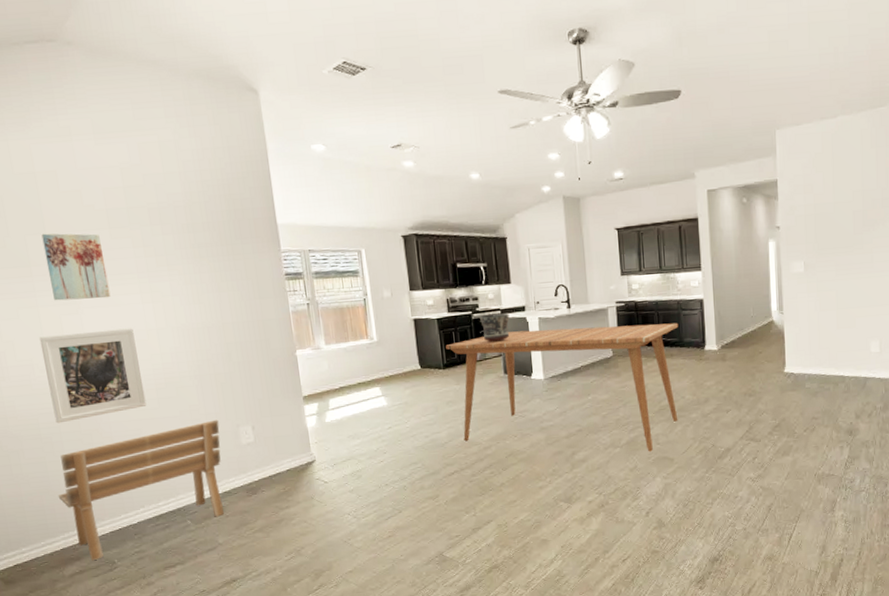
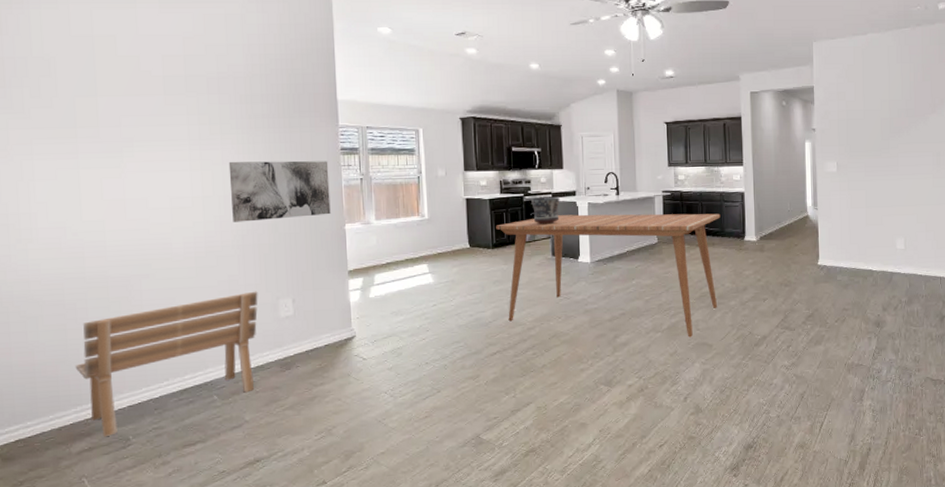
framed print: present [39,328,147,424] -> none [76,194,183,290]
wall art: present [41,233,111,301] -> none [92,96,158,164]
wall art: none [177,287,281,353] -> present [228,160,331,222]

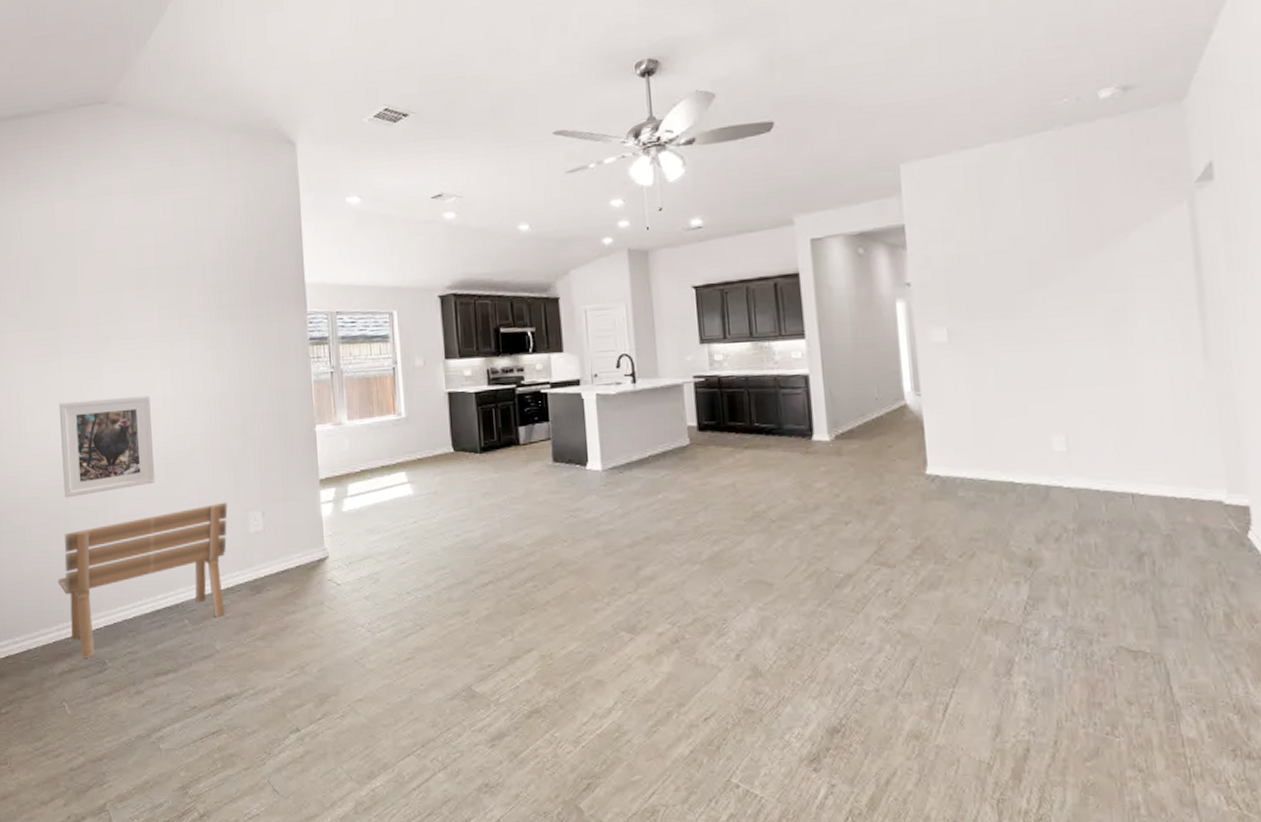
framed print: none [76,194,183,290] -> present [59,395,155,498]
wall art: present [228,160,331,222] -> none [197,353,300,425]
dining table: present [496,213,721,337] -> none [484,404,778,572]
cup: present [531,196,560,224] -> none [525,387,561,422]

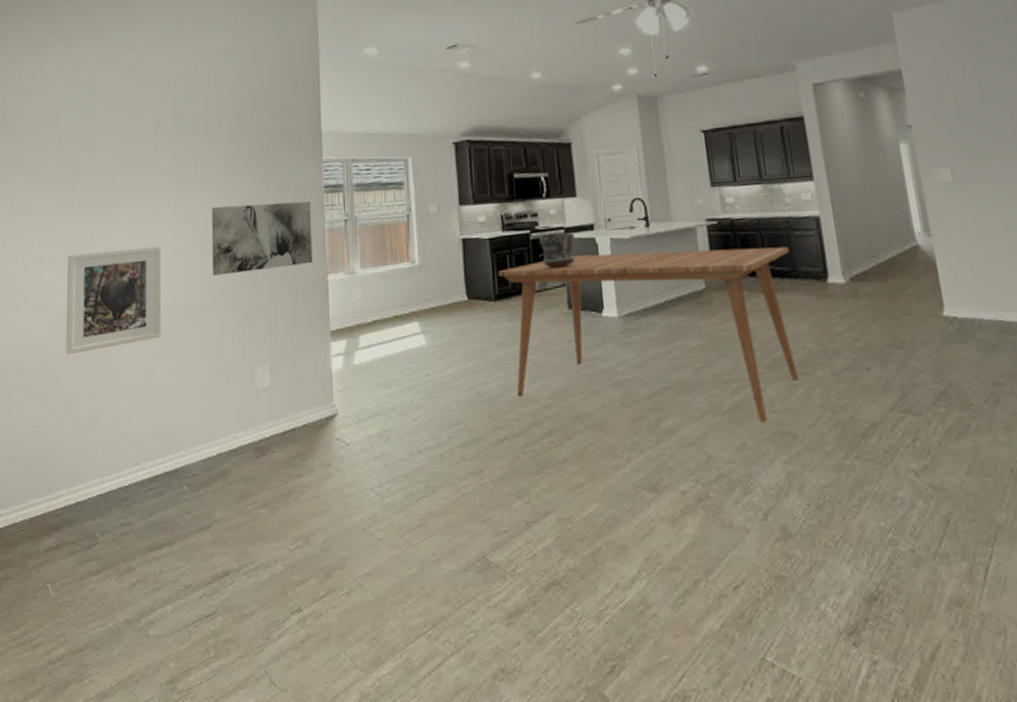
bench: present [57,502,228,659] -> none [51,356,235,533]
wall art: none [197,353,300,425] -> present [211,201,313,276]
dining table: none [484,404,778,572] -> present [498,246,799,423]
cup: none [525,387,561,422] -> present [539,232,575,268]

